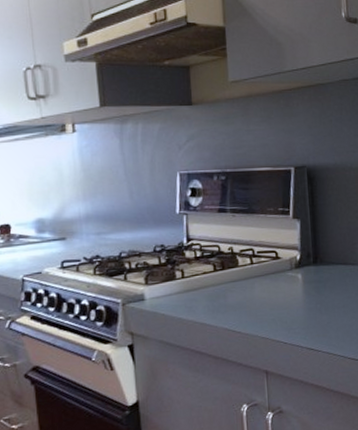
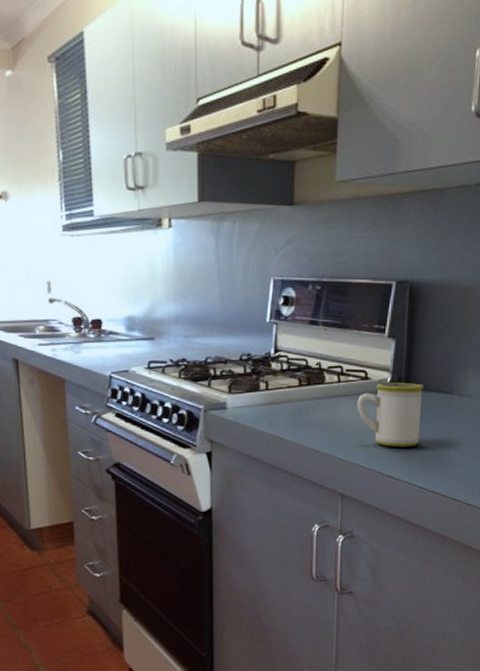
mug: none [271,258,333,321] -> present [357,382,425,447]

